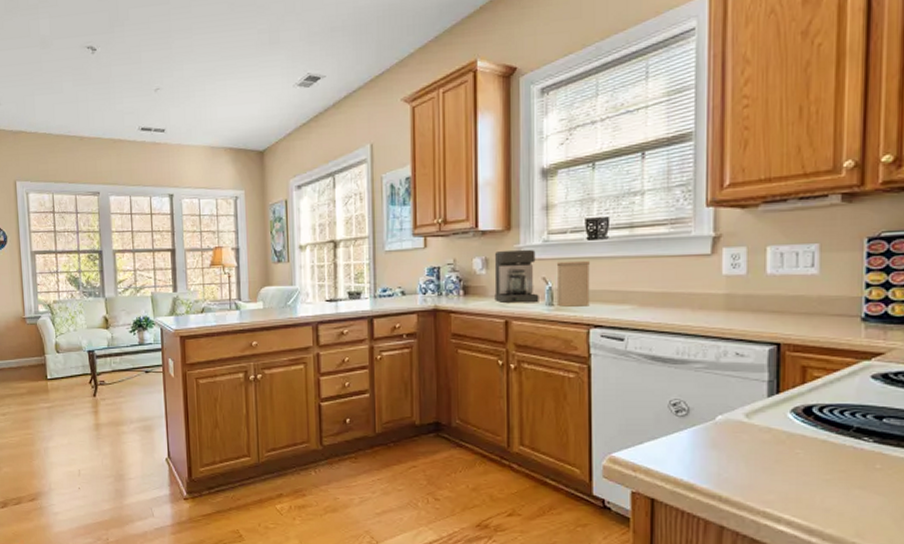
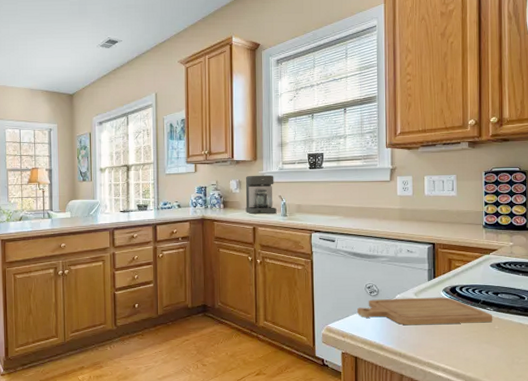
canister: present [556,260,590,307] -> none [288,183,311,217]
chopping board: none [656,420,871,459] -> present [357,297,492,326]

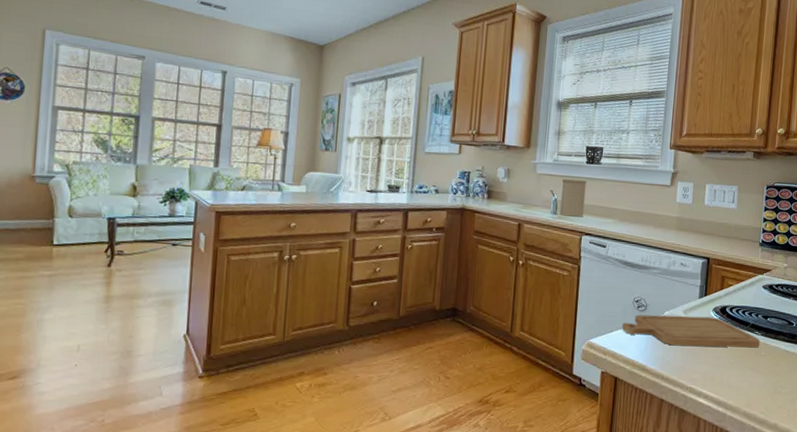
coffee maker: present [245,175,277,215] -> none [512,164,547,211]
canister: none [288,183,311,217] -> present [560,178,587,217]

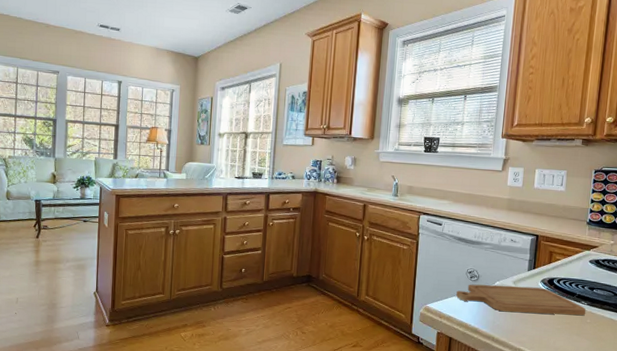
canister: present [560,178,587,217] -> none [401,165,424,199]

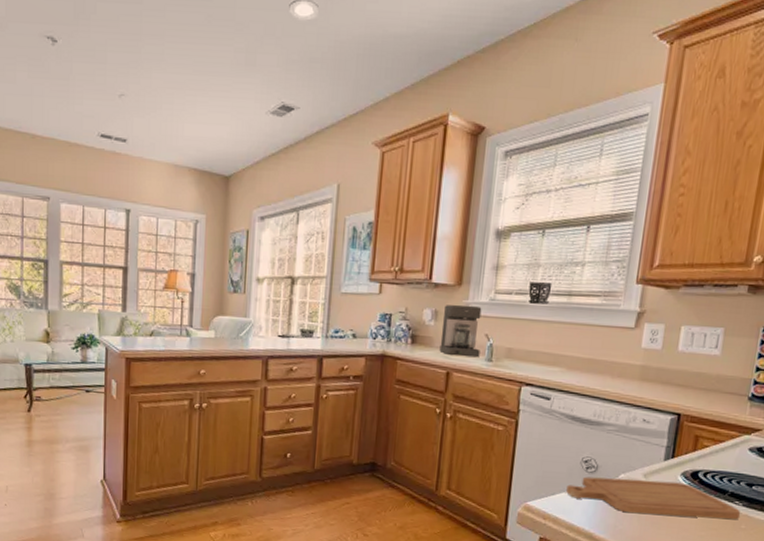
coffee maker: none [358,154,389,194] -> present [439,305,482,358]

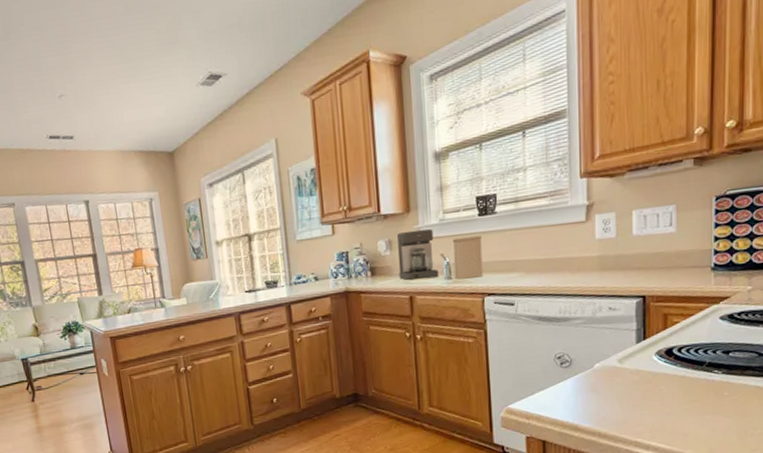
canister: none [496,320,529,365] -> present [452,235,483,280]
chopping board: present [566,476,740,520] -> none [545,361,720,400]

